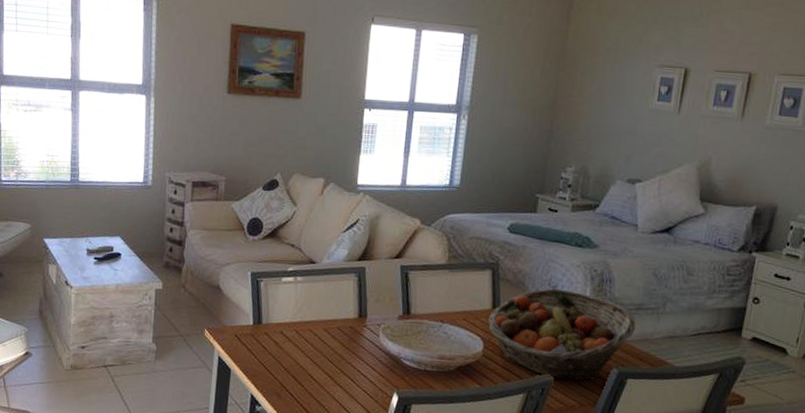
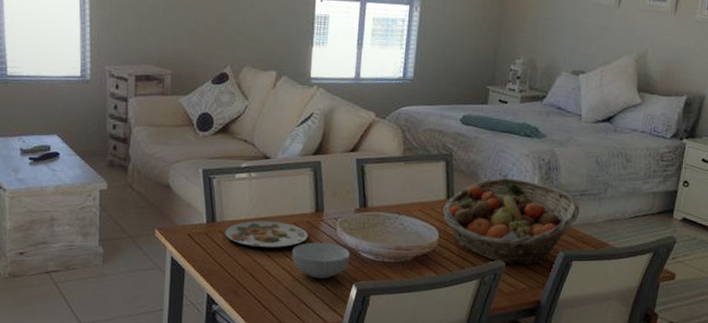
plate: none [270,324,351,352] -> present [225,221,308,248]
cereal bowl: none [334,347,393,385] -> present [292,242,351,278]

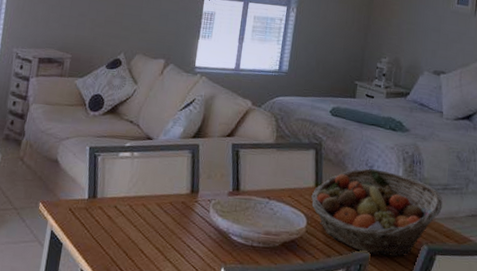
plate: present [225,221,308,248] -> none [104,198,182,227]
cereal bowl: present [292,242,351,278] -> none [165,222,222,260]

